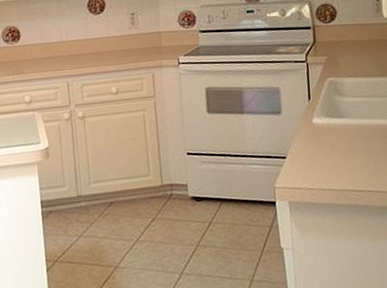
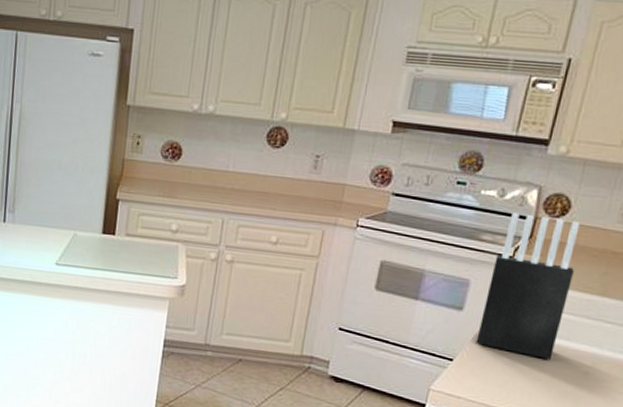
knife block: none [293,22,361,140] -> present [476,212,580,360]

